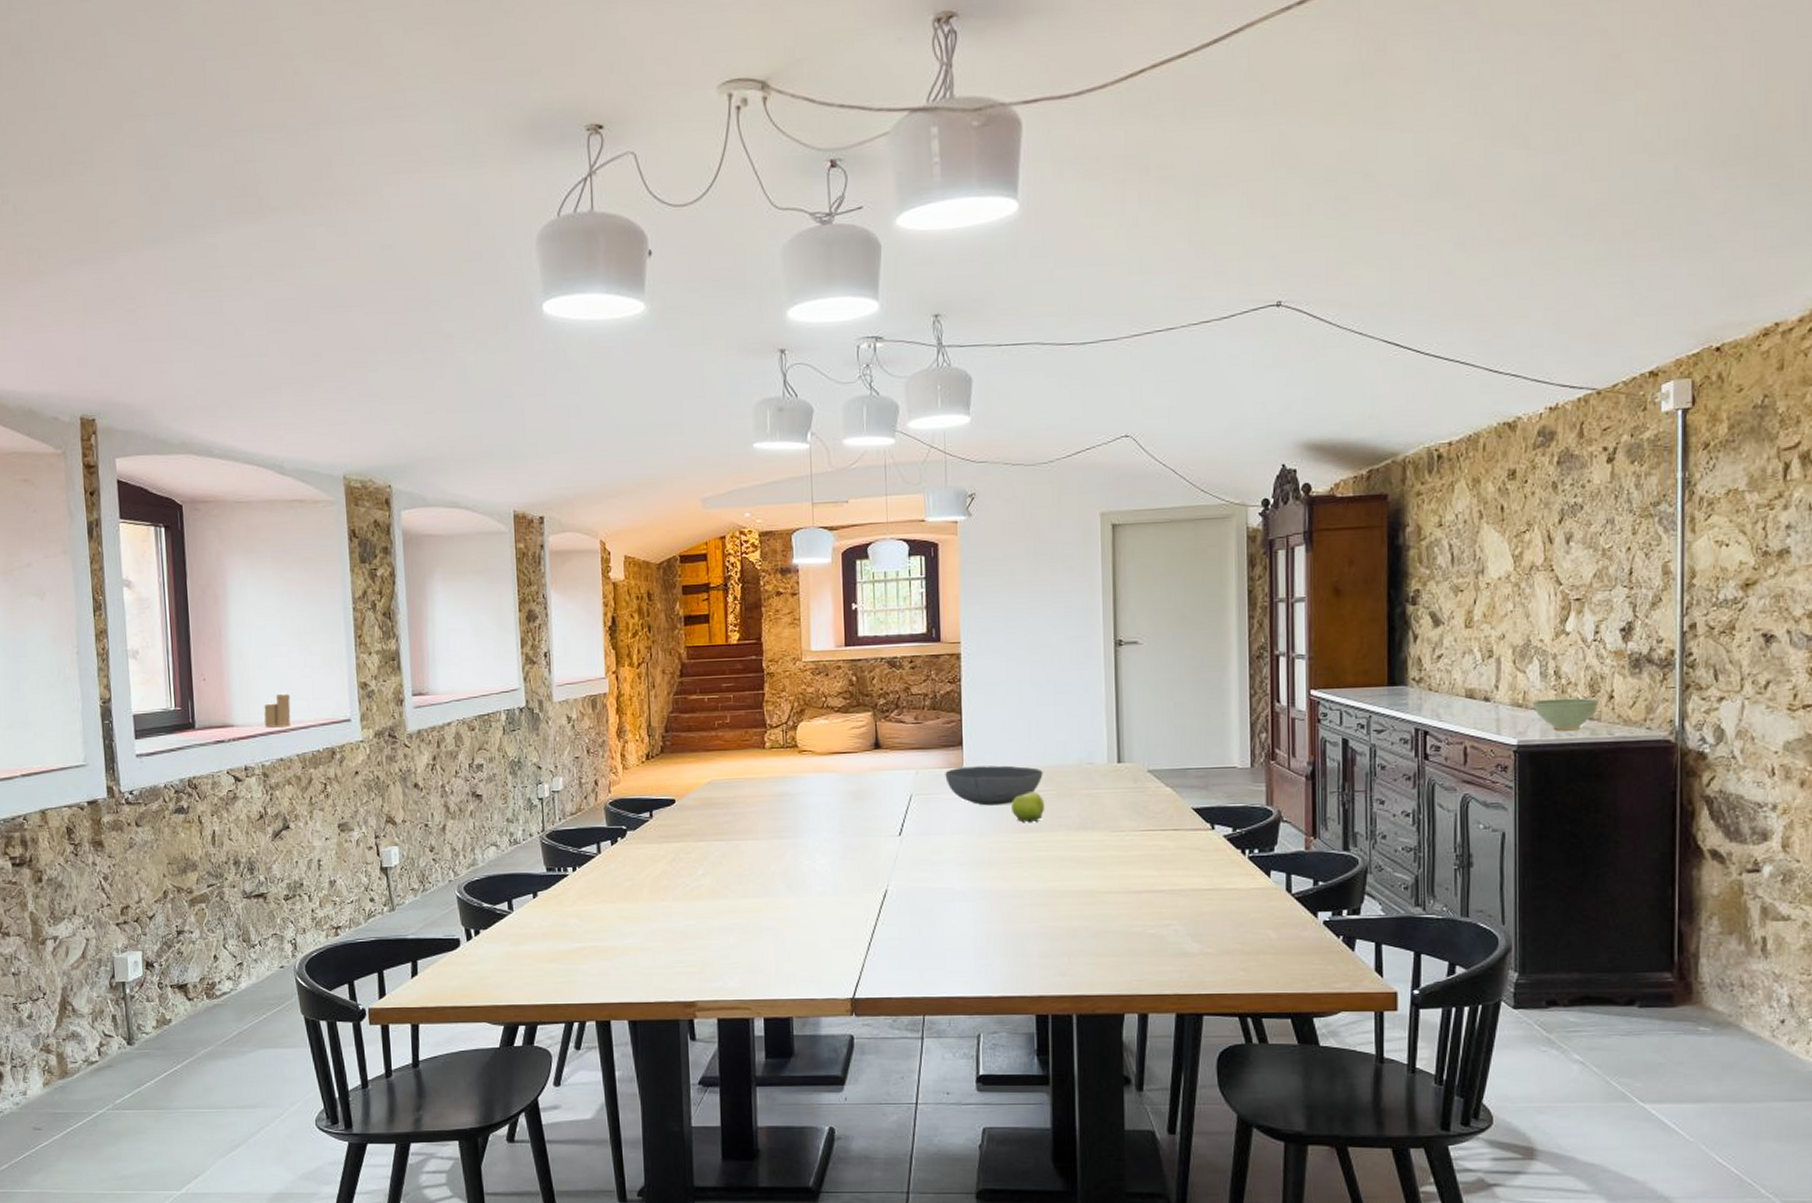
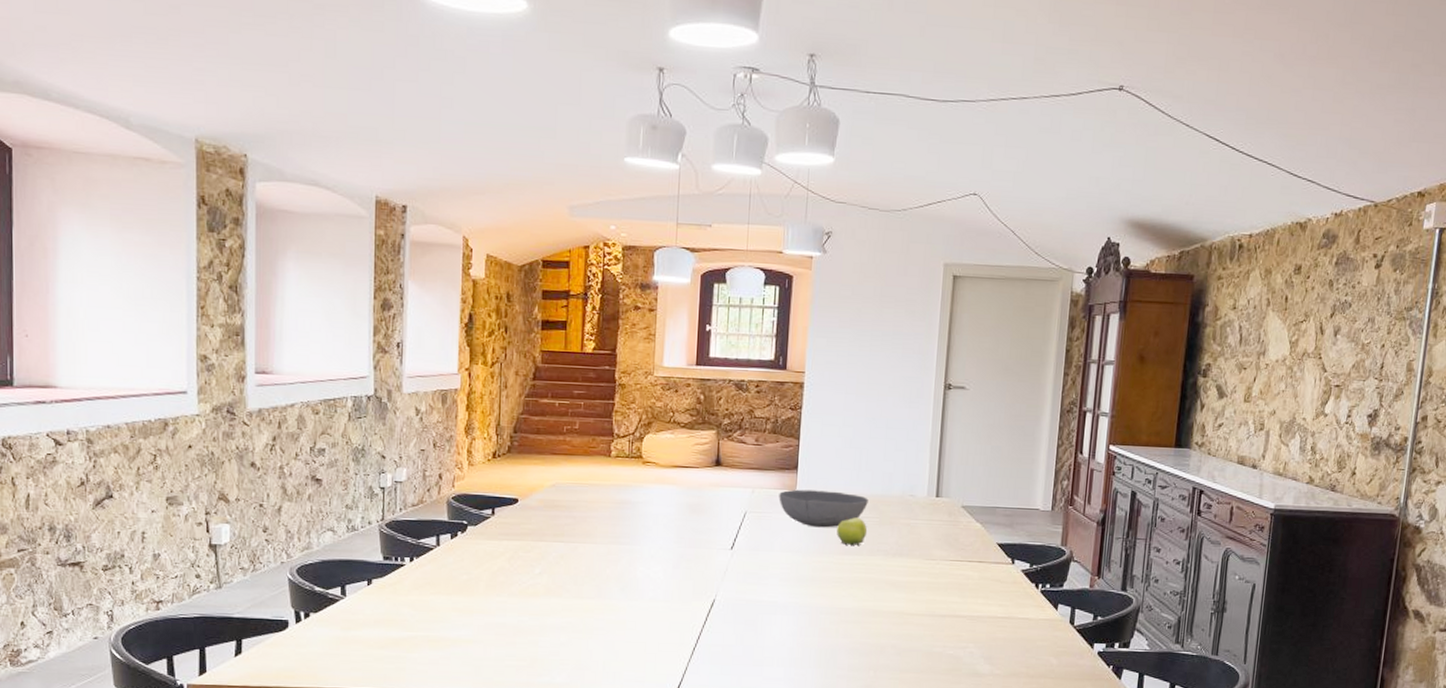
candle: present [264,690,291,728] -> none [92,355,122,394]
bowl: present [1532,698,1600,731] -> none [1290,470,1344,500]

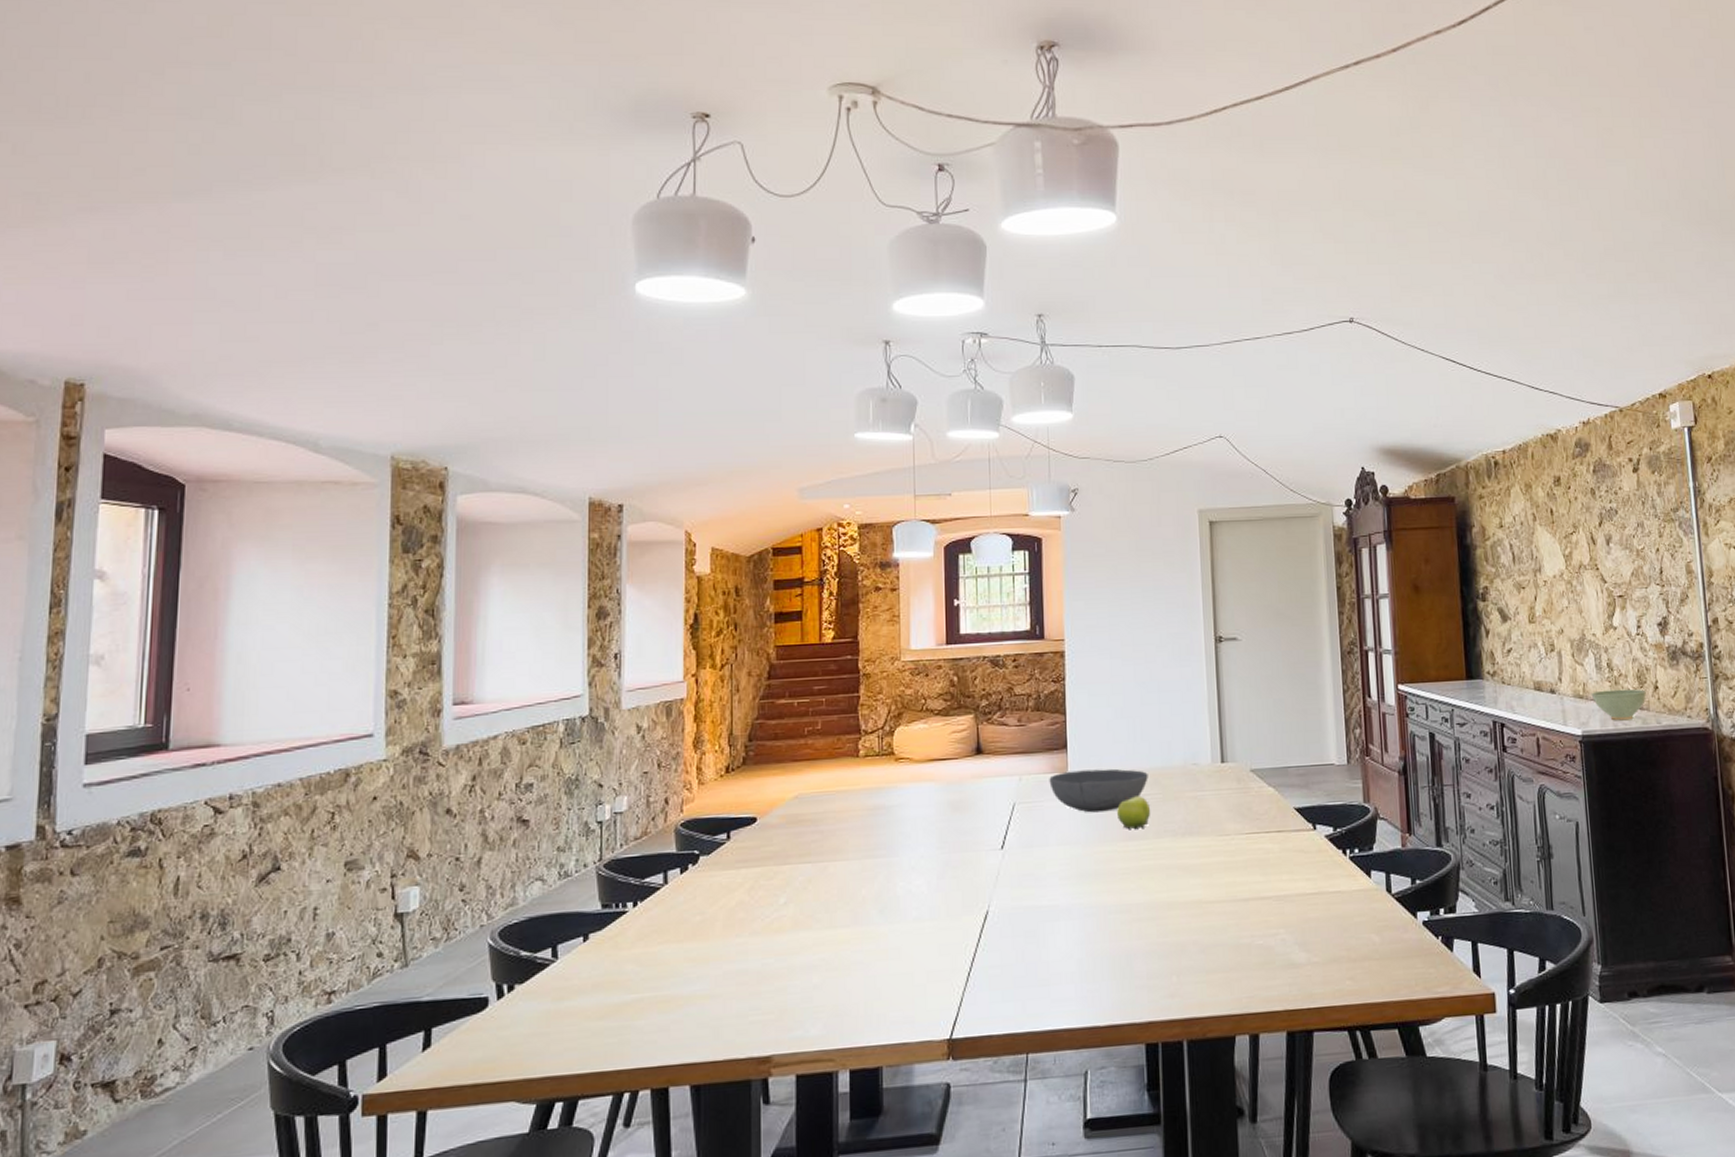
bowl: none [1290,470,1344,500] -> present [1591,688,1647,721]

